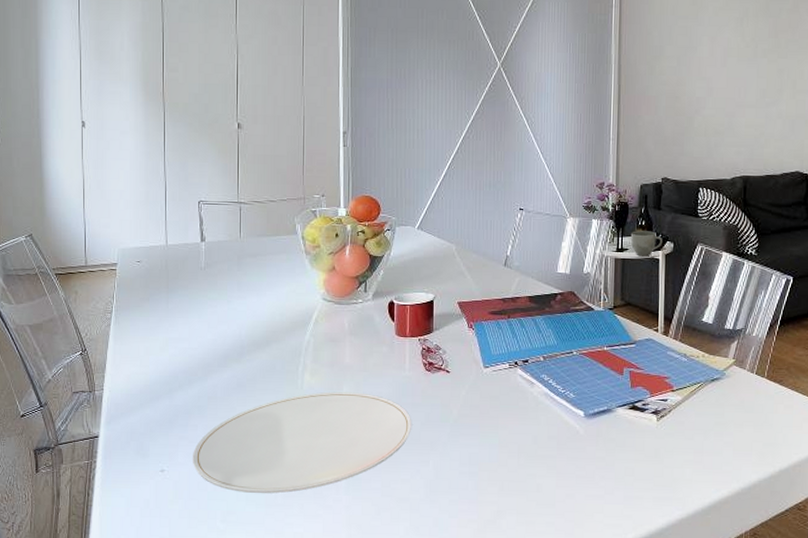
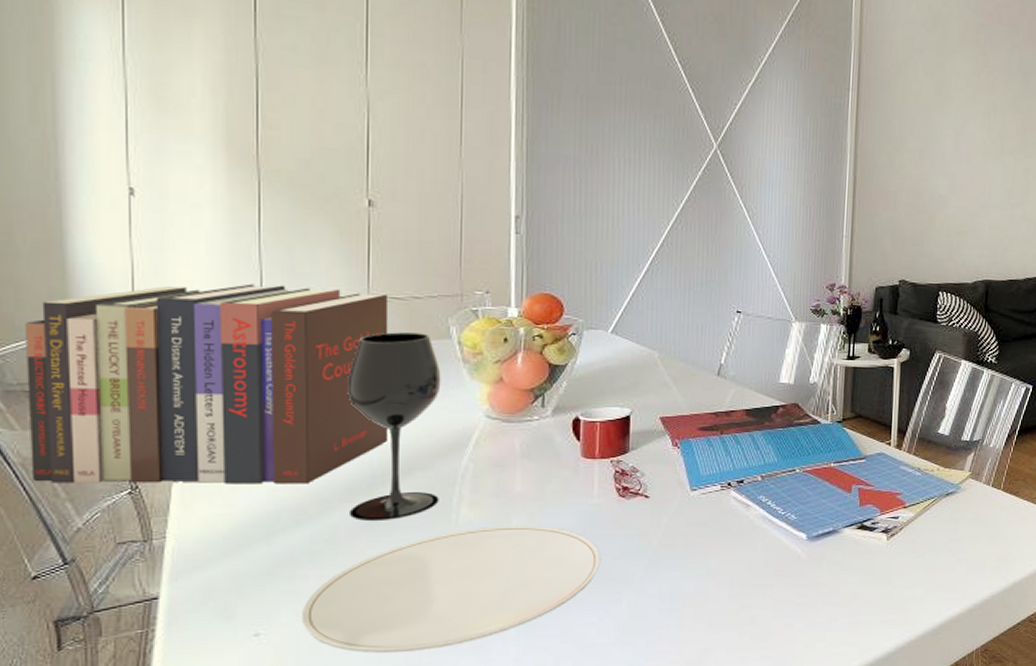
books: none [19,192,253,351] -> present [26,283,389,484]
wineglass: none [222,229,290,384] -> present [346,332,441,522]
cup: present [630,231,662,257] -> none [863,337,898,365]

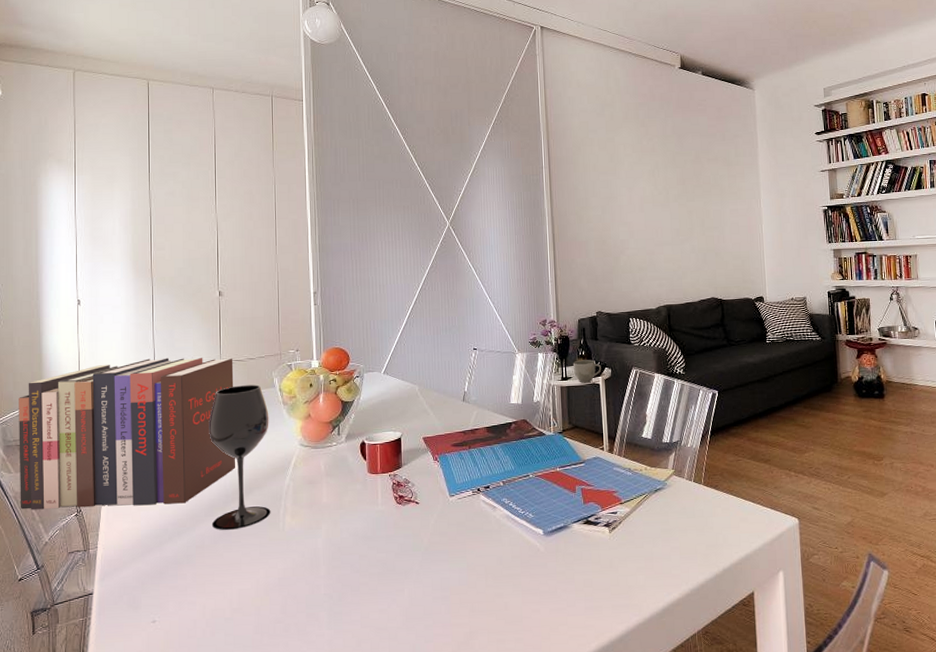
plate: present [300,525,601,653] -> none [182,529,387,636]
cup: none [863,337,898,365] -> present [573,359,601,383]

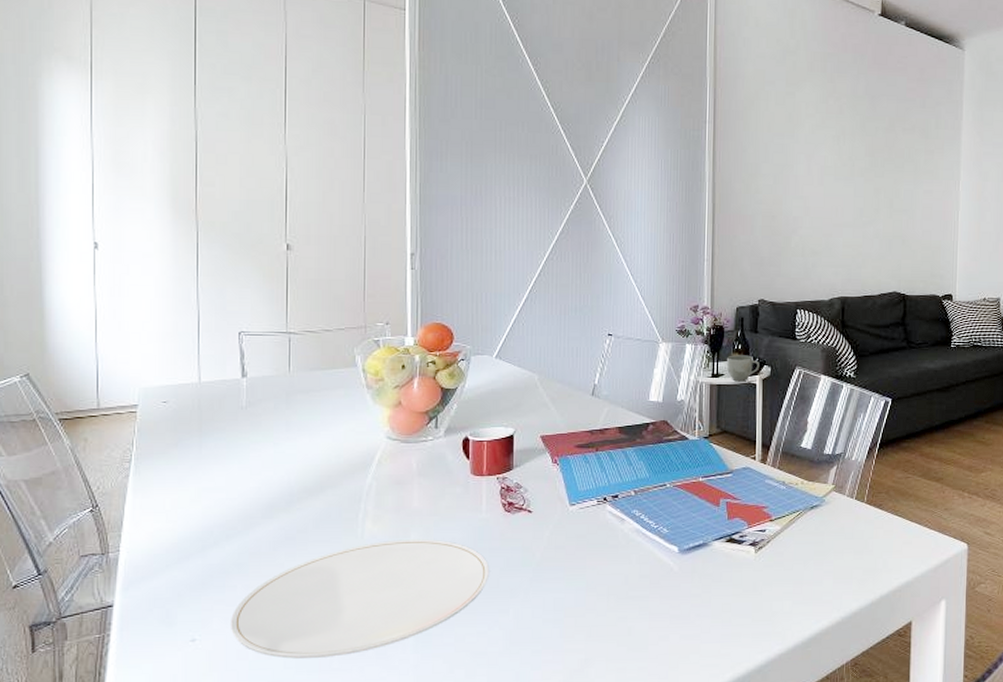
books: present [19,357,236,510] -> none [12,322,304,503]
plate: none [182,529,387,636] -> present [230,539,490,659]
wineglass: present [208,384,271,531] -> none [268,362,348,536]

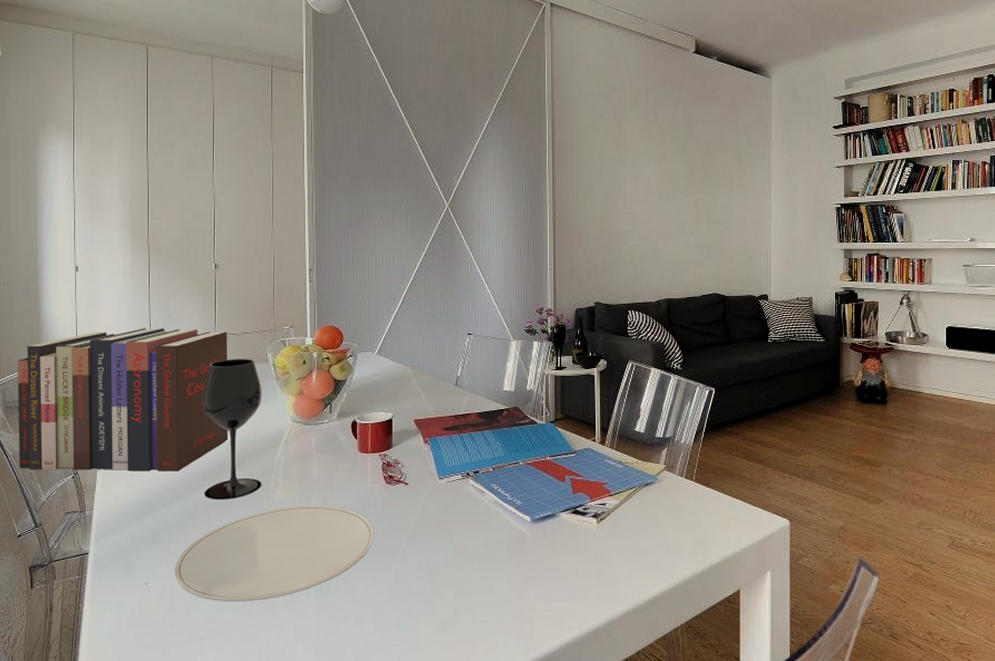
books: none [12,322,304,503] -> present [18,328,229,472]
wineglass: none [268,362,348,536] -> present [201,359,262,501]
cup: present [726,355,759,382] -> none [568,350,597,374]

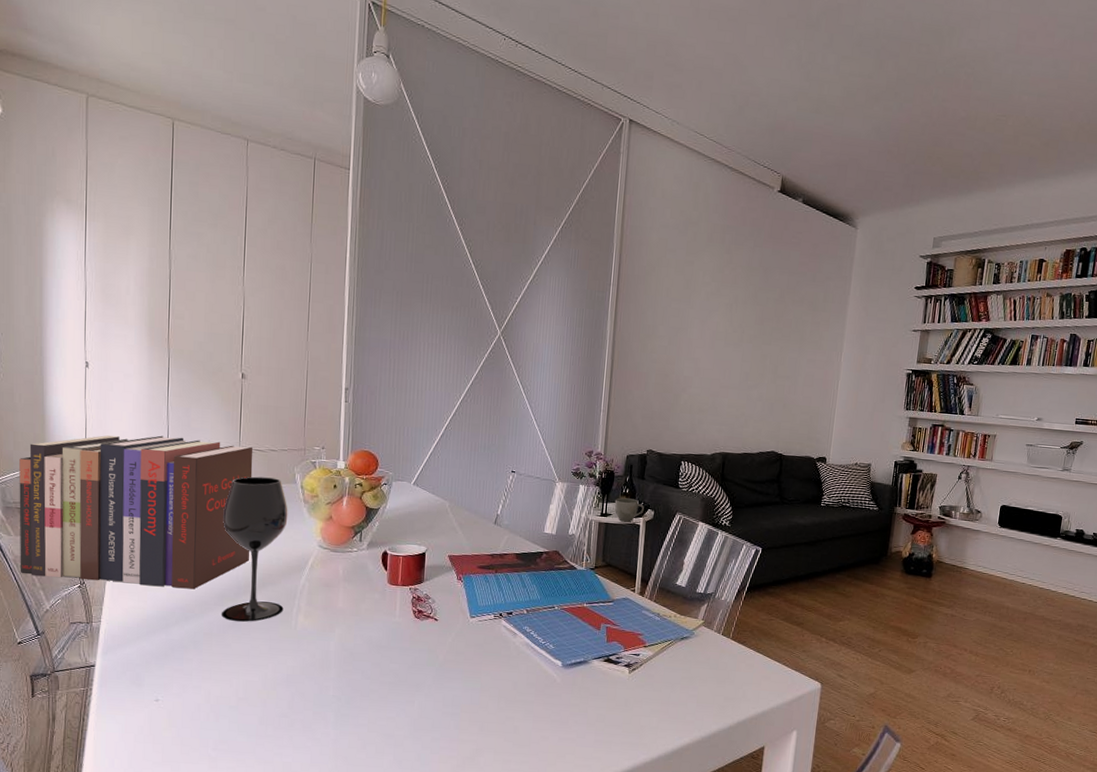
plate: present [174,505,375,602] -> none [186,633,400,726]
cup: none [568,350,597,374] -> present [614,498,644,522]

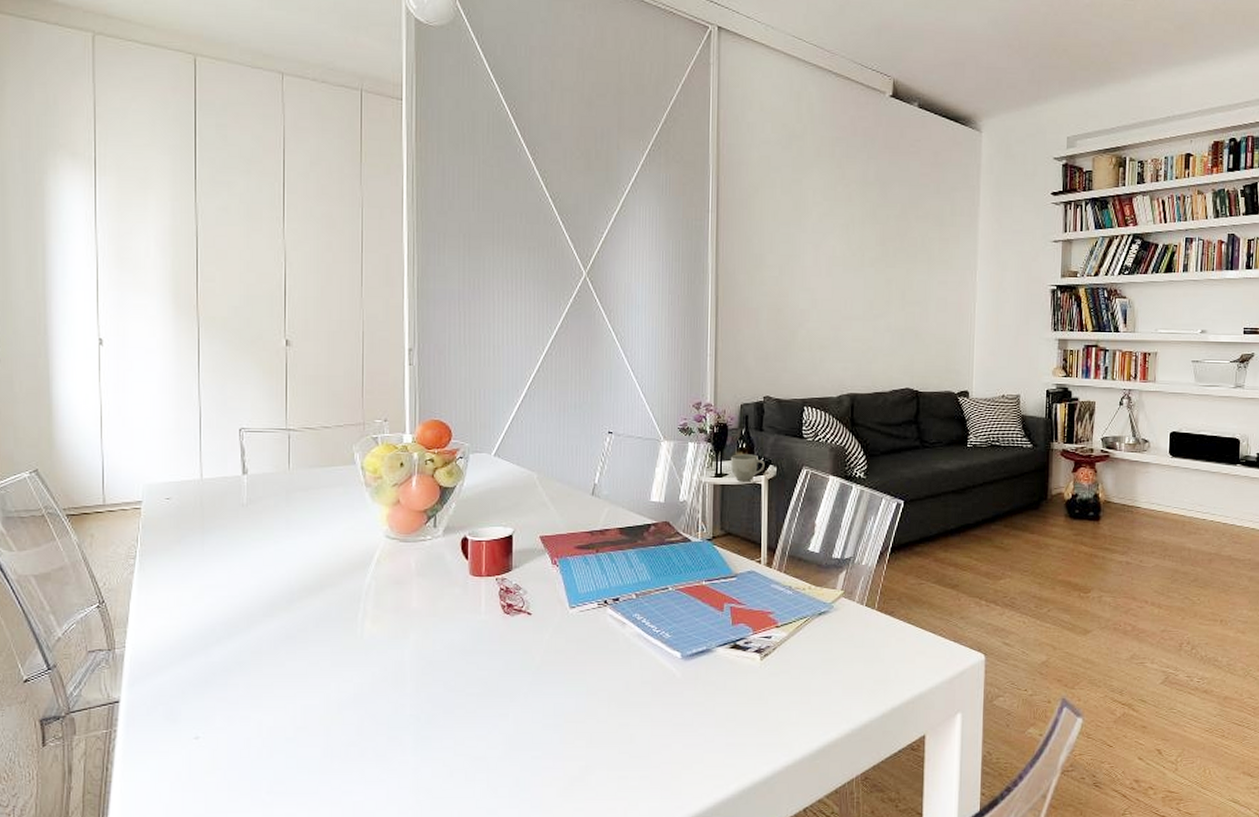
books: present [19,435,254,590] -> none [21,419,304,600]
wineglass: present [221,476,288,623] -> none [268,459,347,635]

